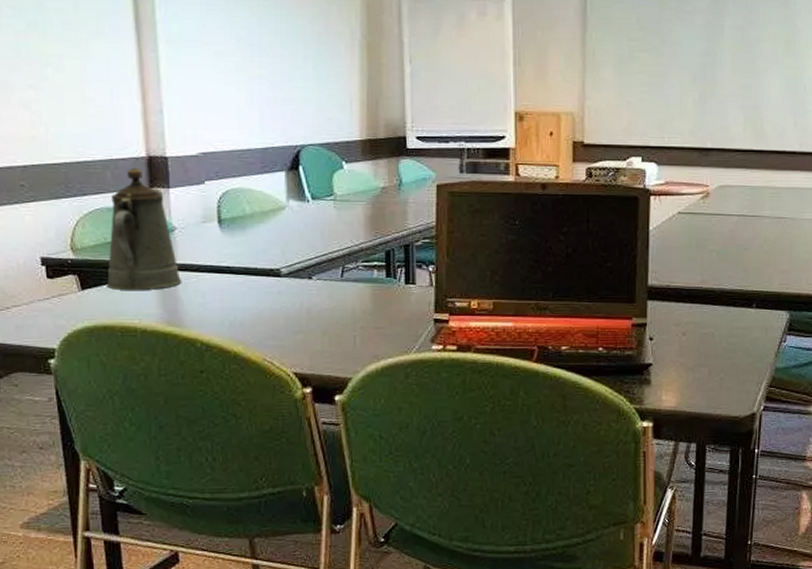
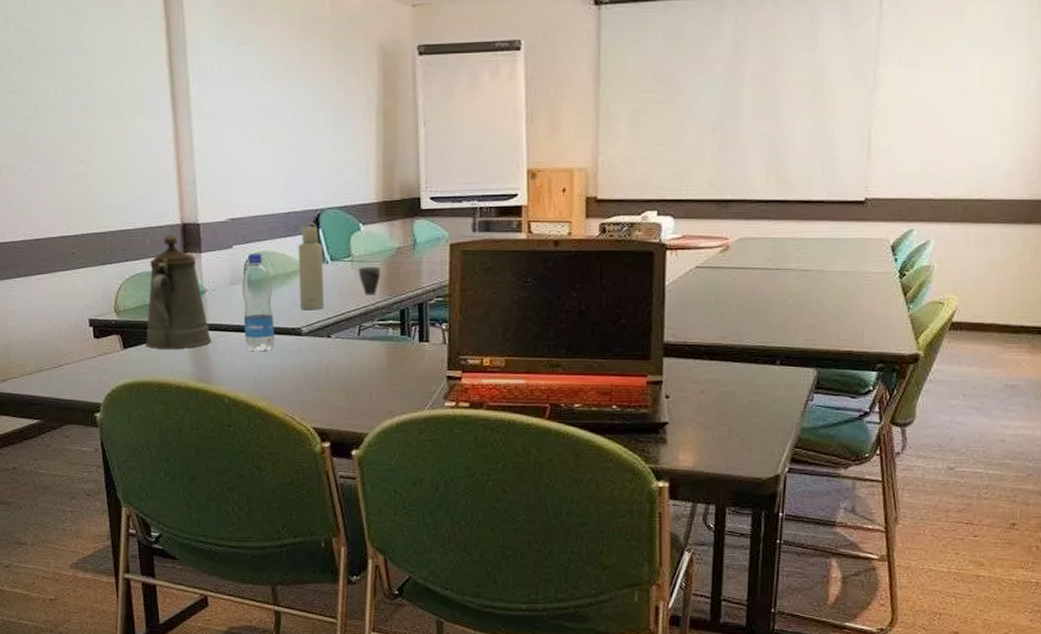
bottle: none [214,190,251,294] -> present [241,254,274,352]
bottle: none [276,158,305,251] -> present [298,221,325,310]
cup: none [340,206,365,235] -> present [358,267,381,294]

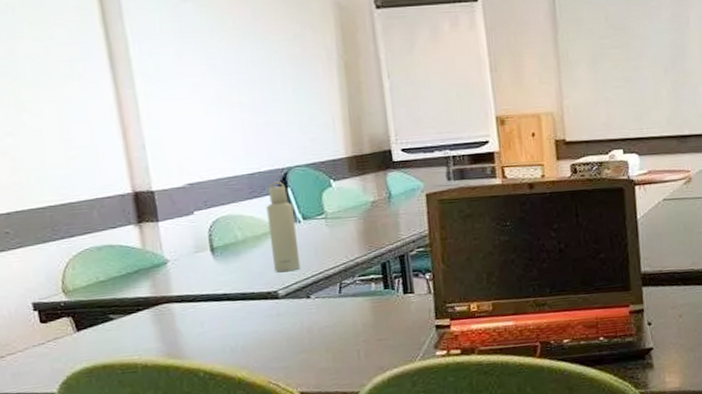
coffee pot: present [145,234,212,349] -> none [100,204,180,328]
bottle: present [241,254,274,352] -> none [207,218,250,321]
cup: present [358,267,381,294] -> none [332,222,358,251]

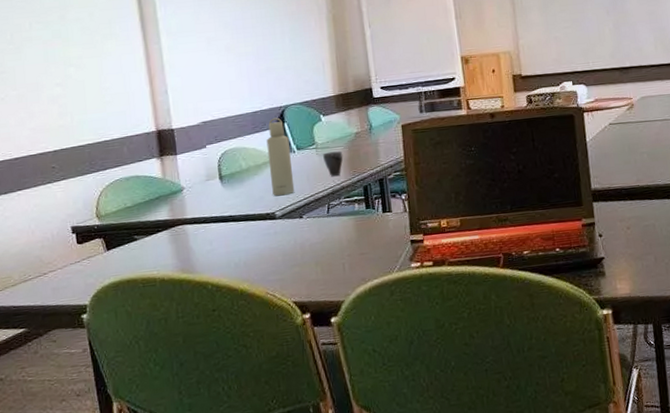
cup: none [332,222,358,251] -> present [322,151,344,176]

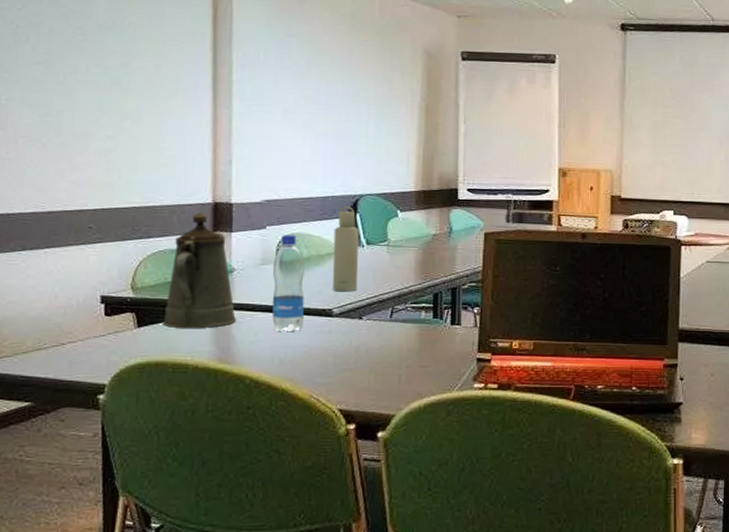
coffee pot: none [127,141,192,247] -> present [162,212,237,328]
bottle: none [216,150,251,240] -> present [272,235,305,333]
cup: present [322,151,344,176] -> none [393,251,416,278]

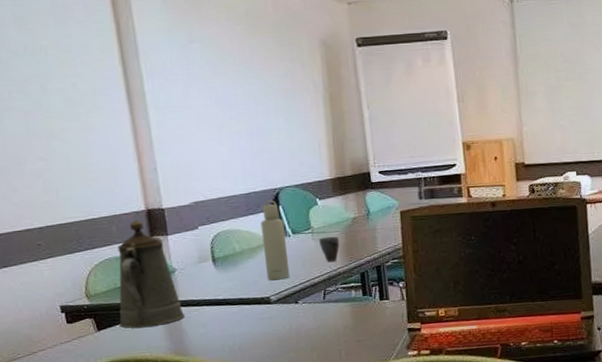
bottle: present [272,235,305,333] -> none [209,232,246,323]
cup: none [393,251,416,278] -> present [318,236,340,262]

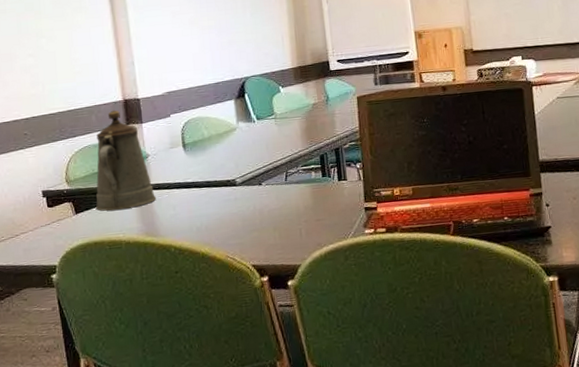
bottle: present [260,200,290,281] -> none [228,88,255,164]
cup: present [318,236,340,262] -> none [281,121,301,145]

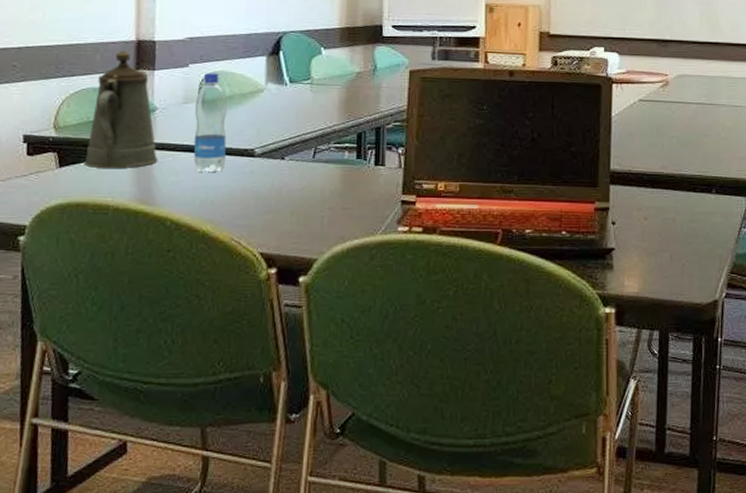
bottle: none [180,119,213,205] -> present [193,73,227,173]

